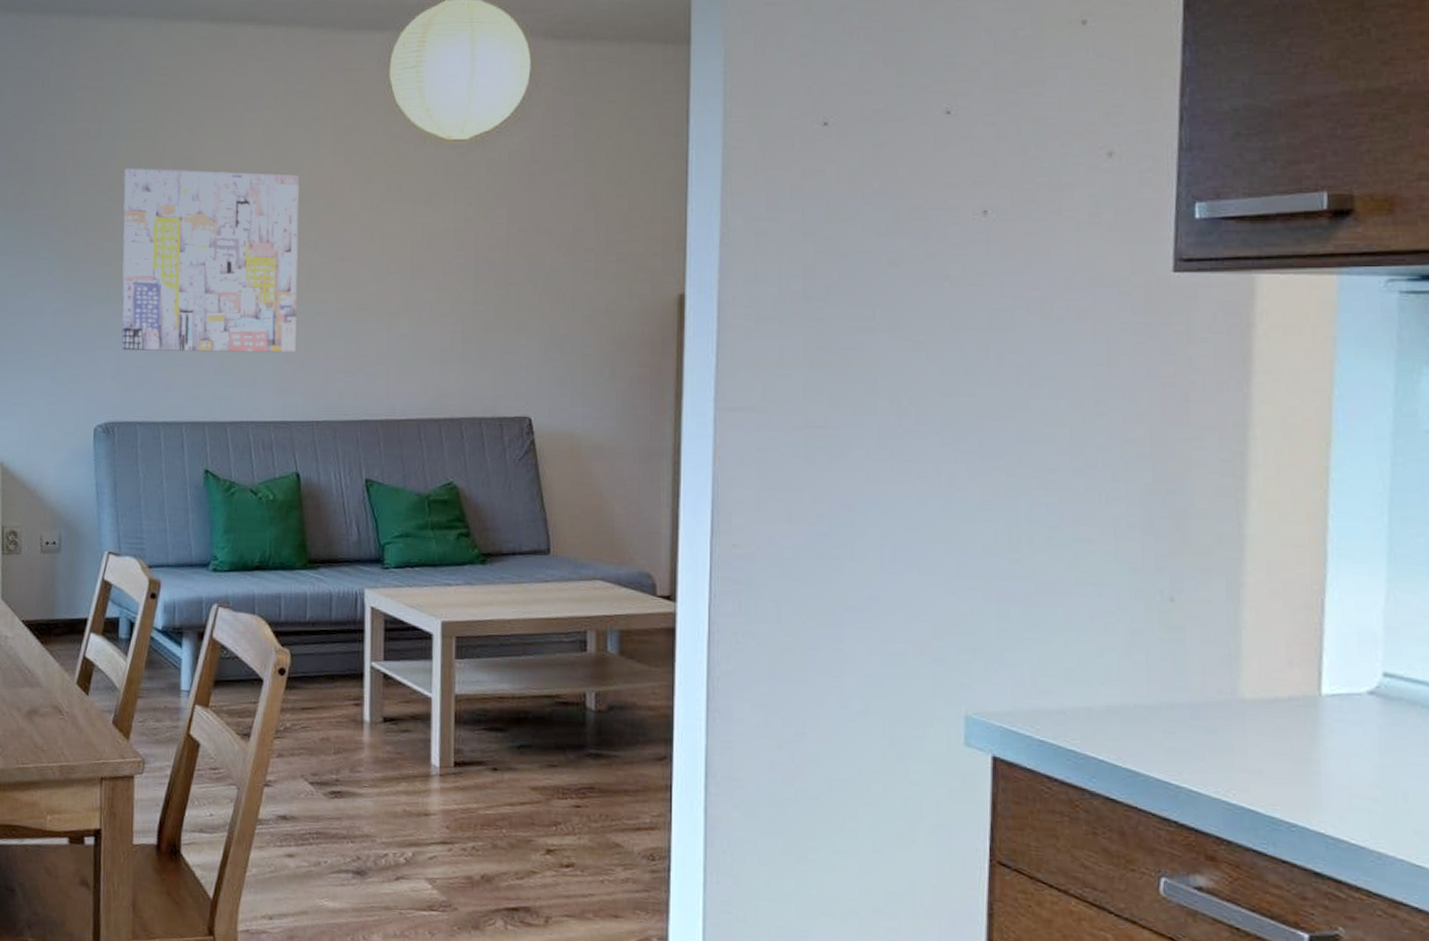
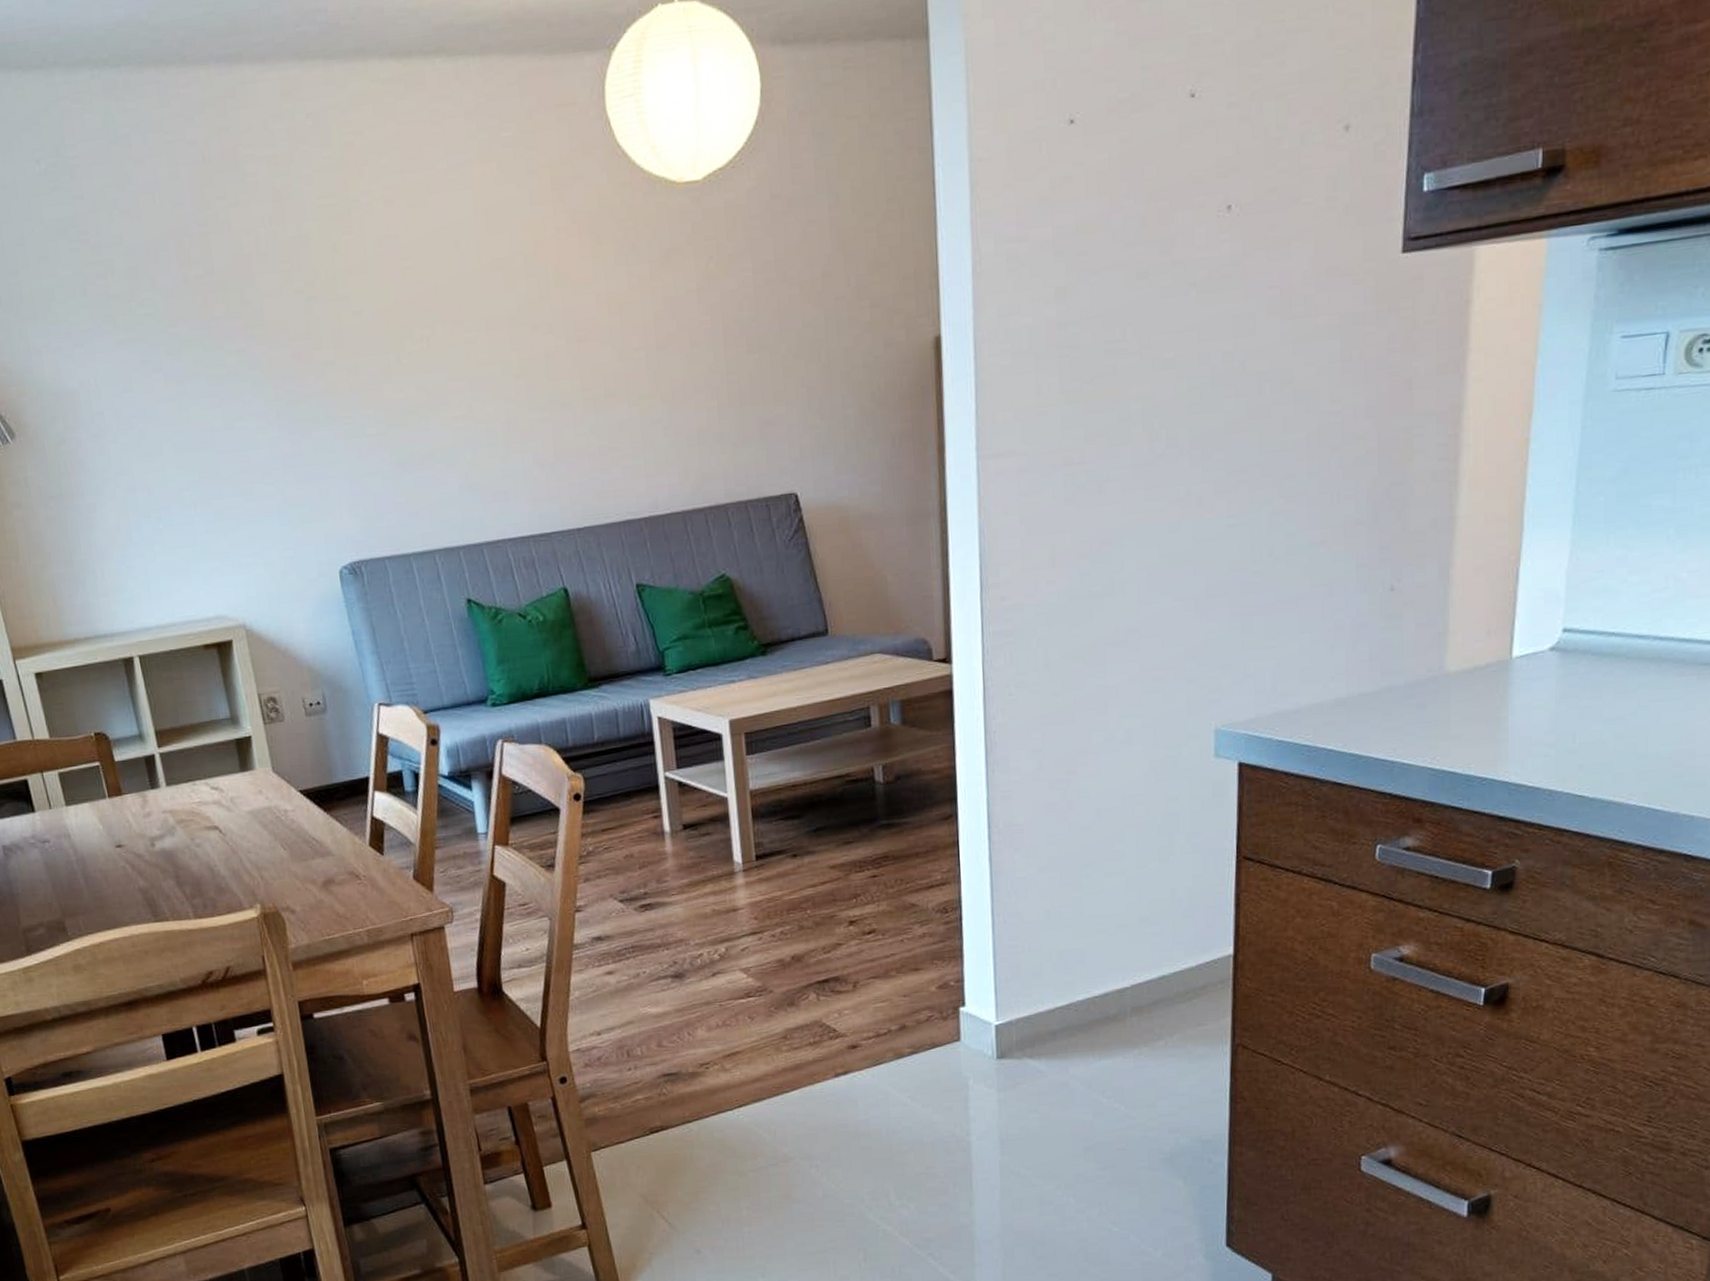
wall art: present [121,168,300,353] -> none [320,243,545,477]

